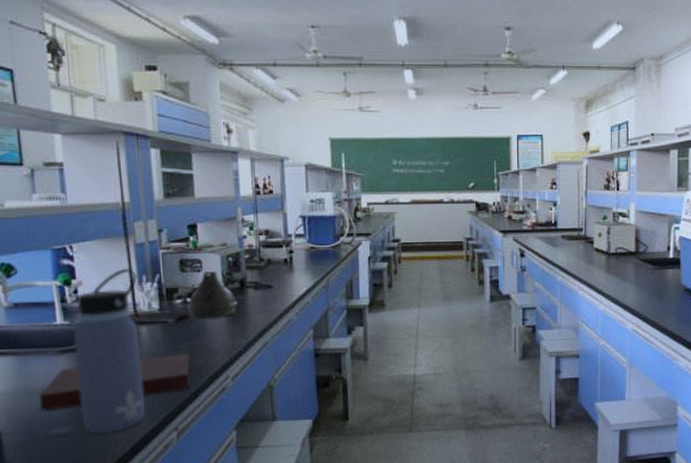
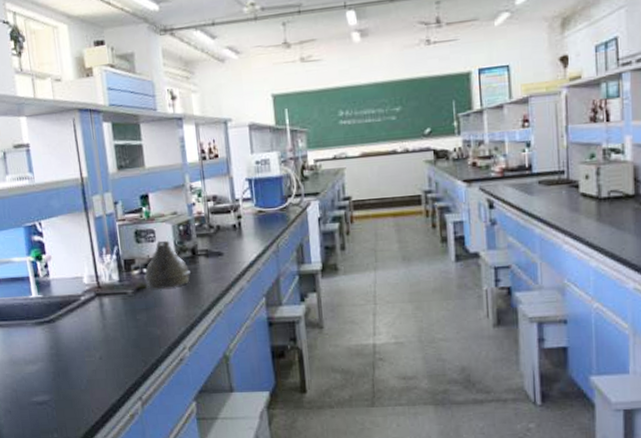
notebook: present [39,353,191,411] -> none [21,323,151,380]
water bottle: present [73,268,146,434] -> none [46,241,113,402]

